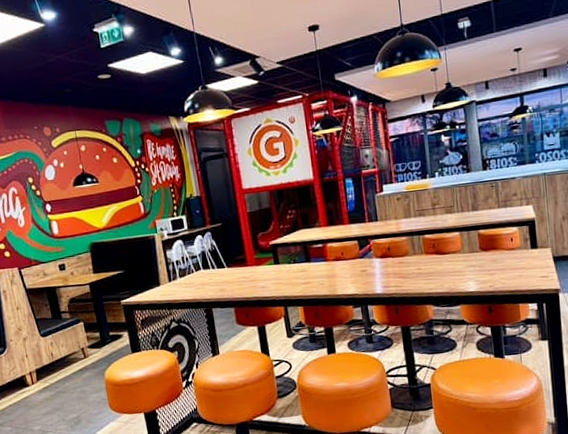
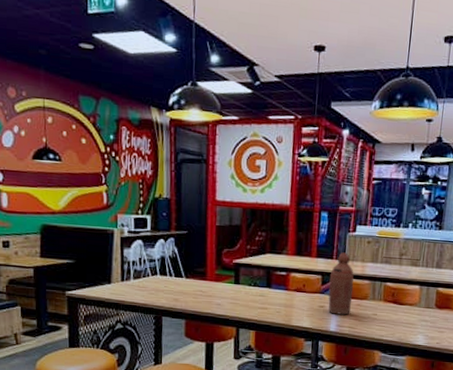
bottle: none [366,213,394,277] -> present [328,252,354,315]

